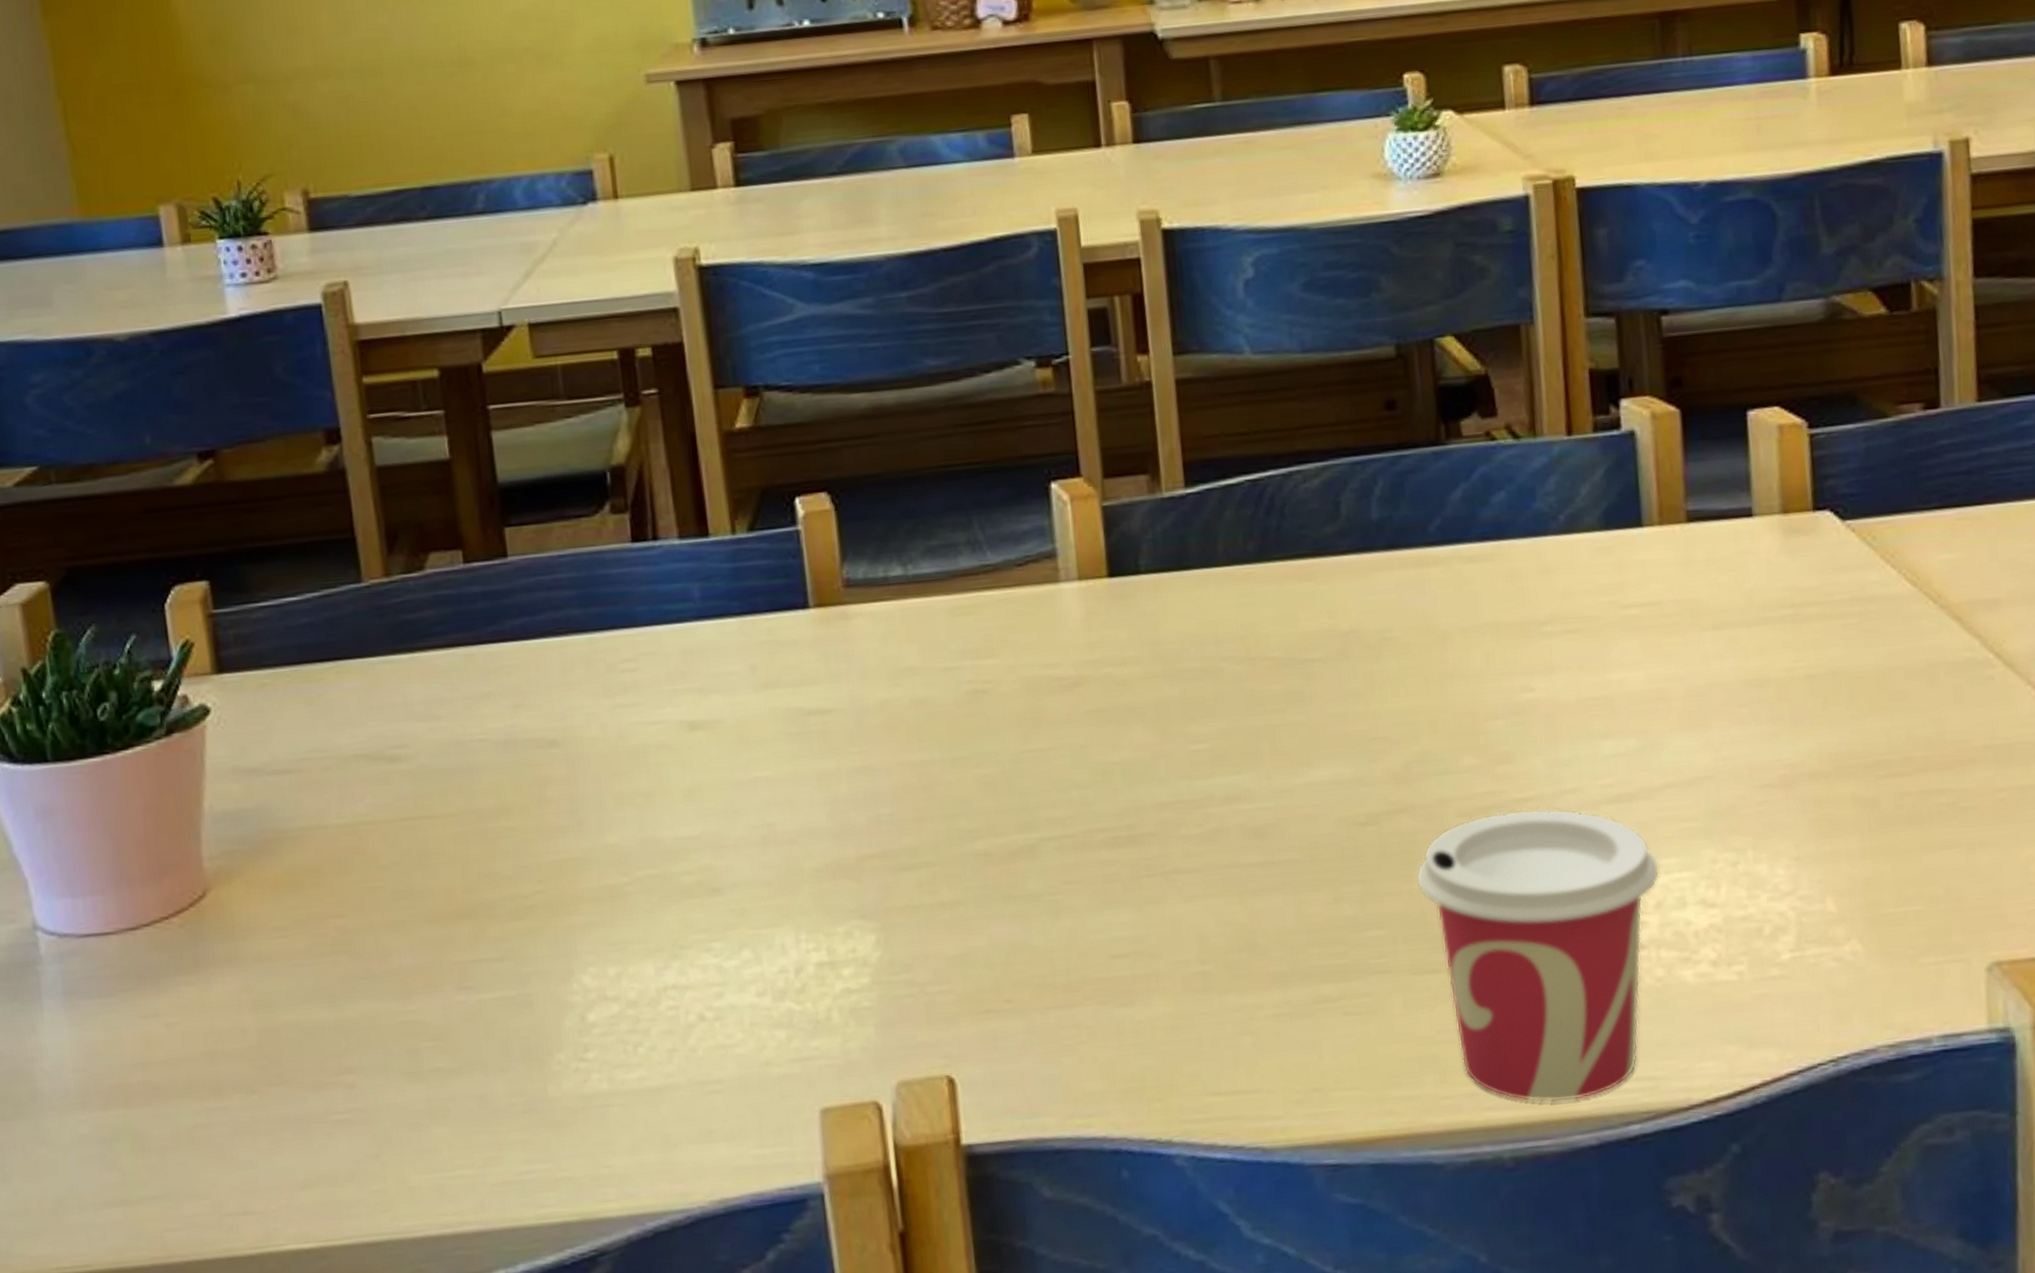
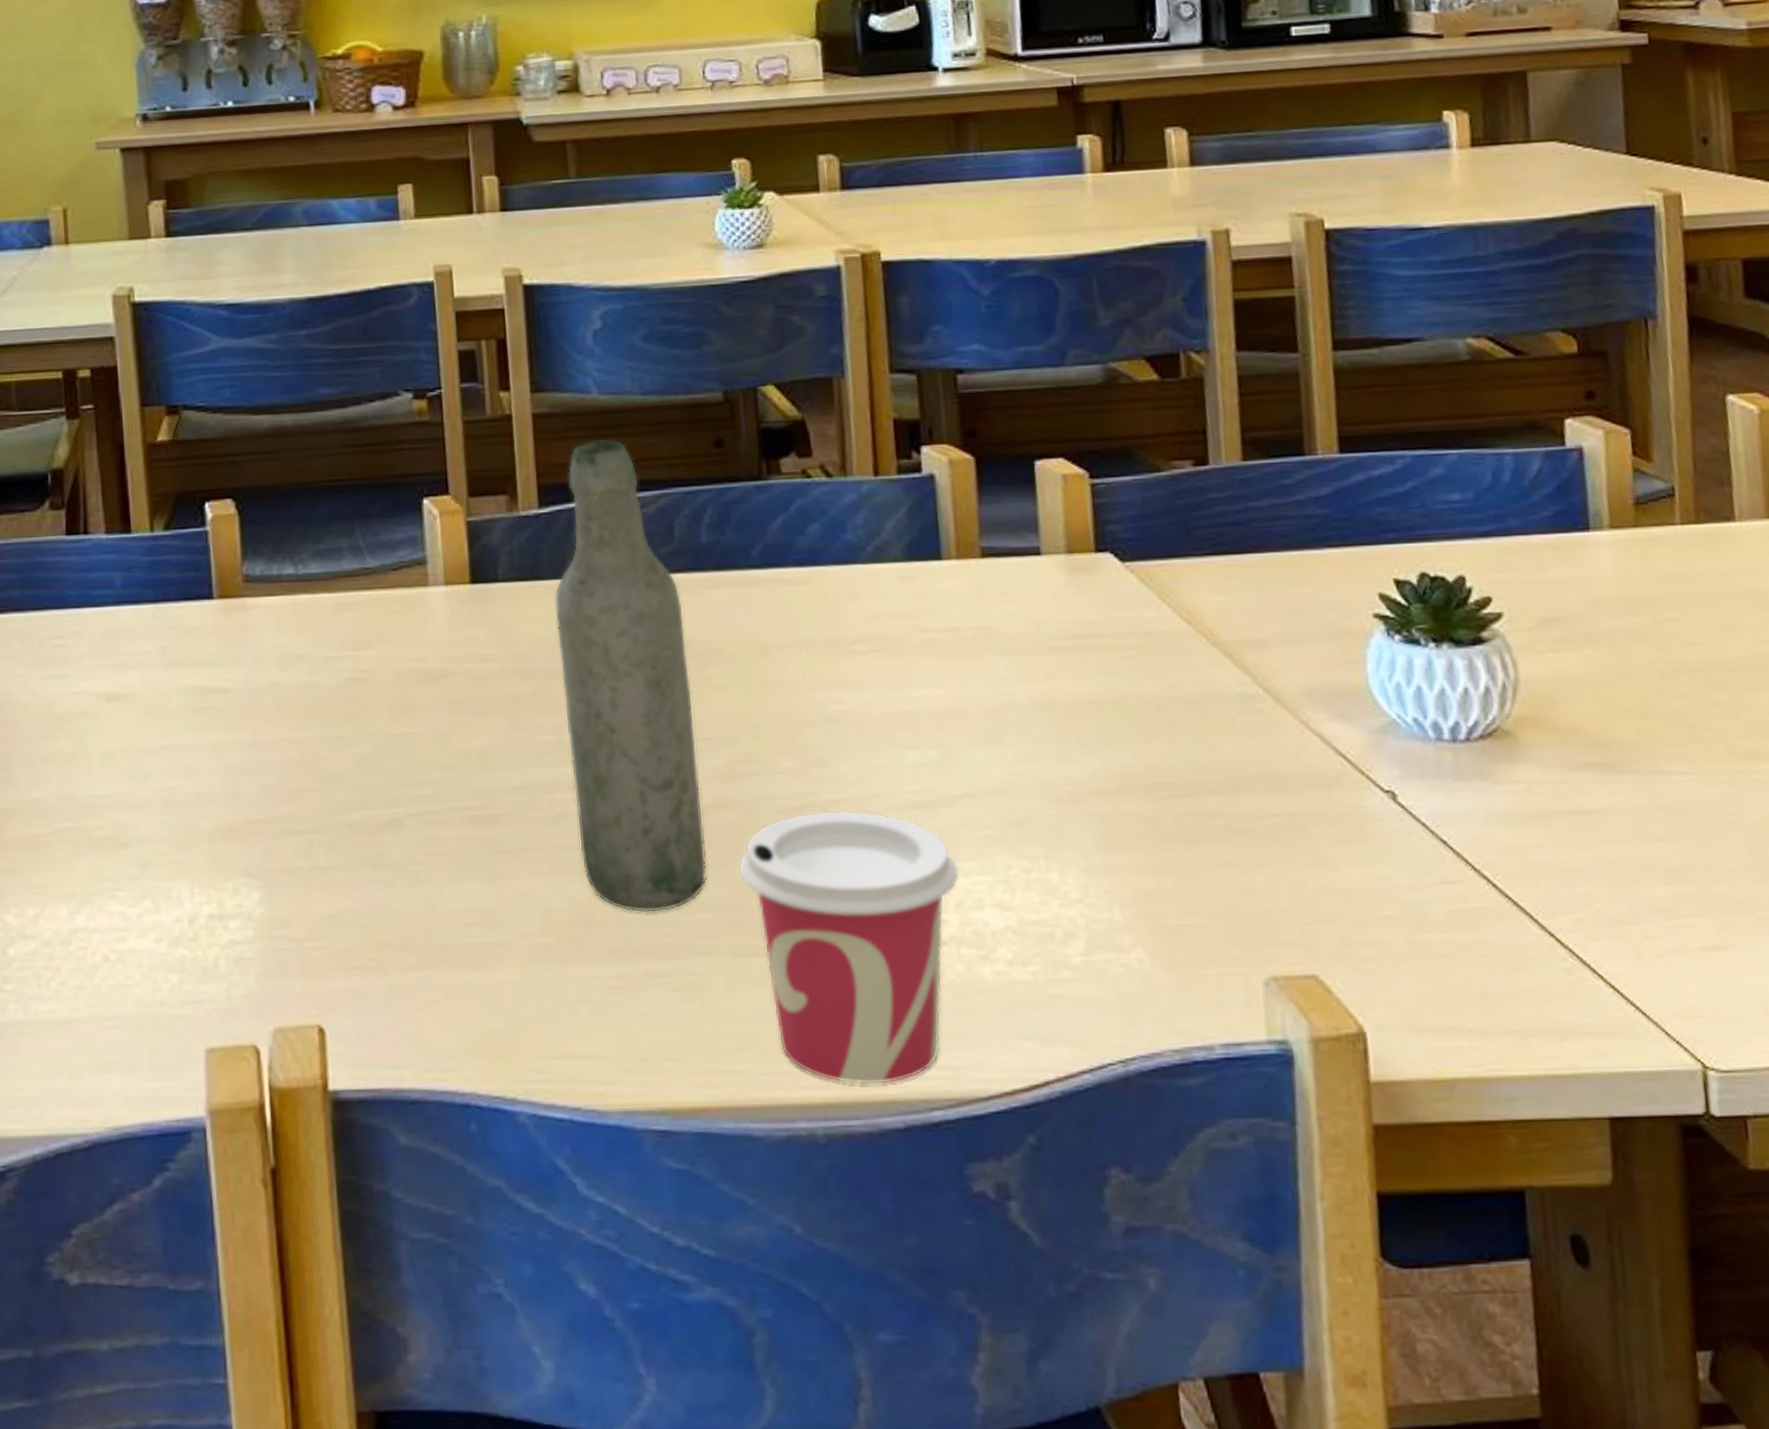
bottle: none [1204,405,1382,933] -> present [554,439,708,913]

